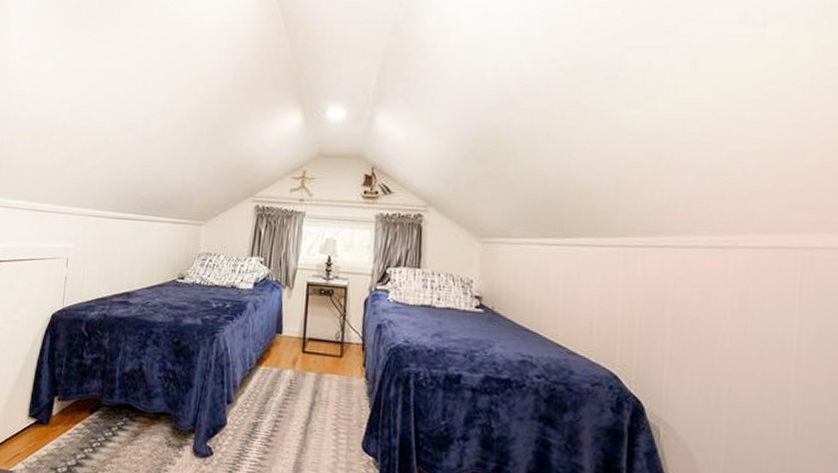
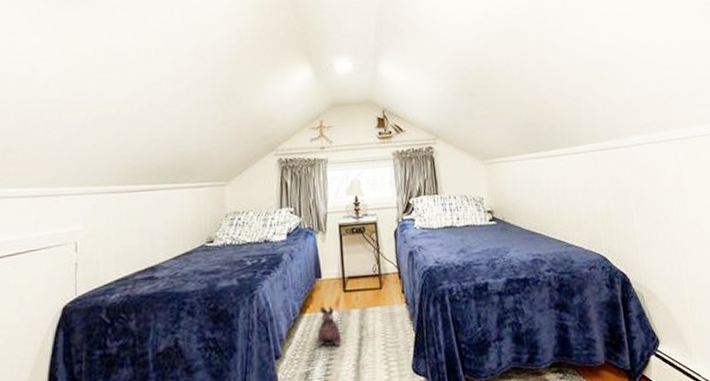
plush toy: none [268,362,293,405] -> present [316,305,341,346]

